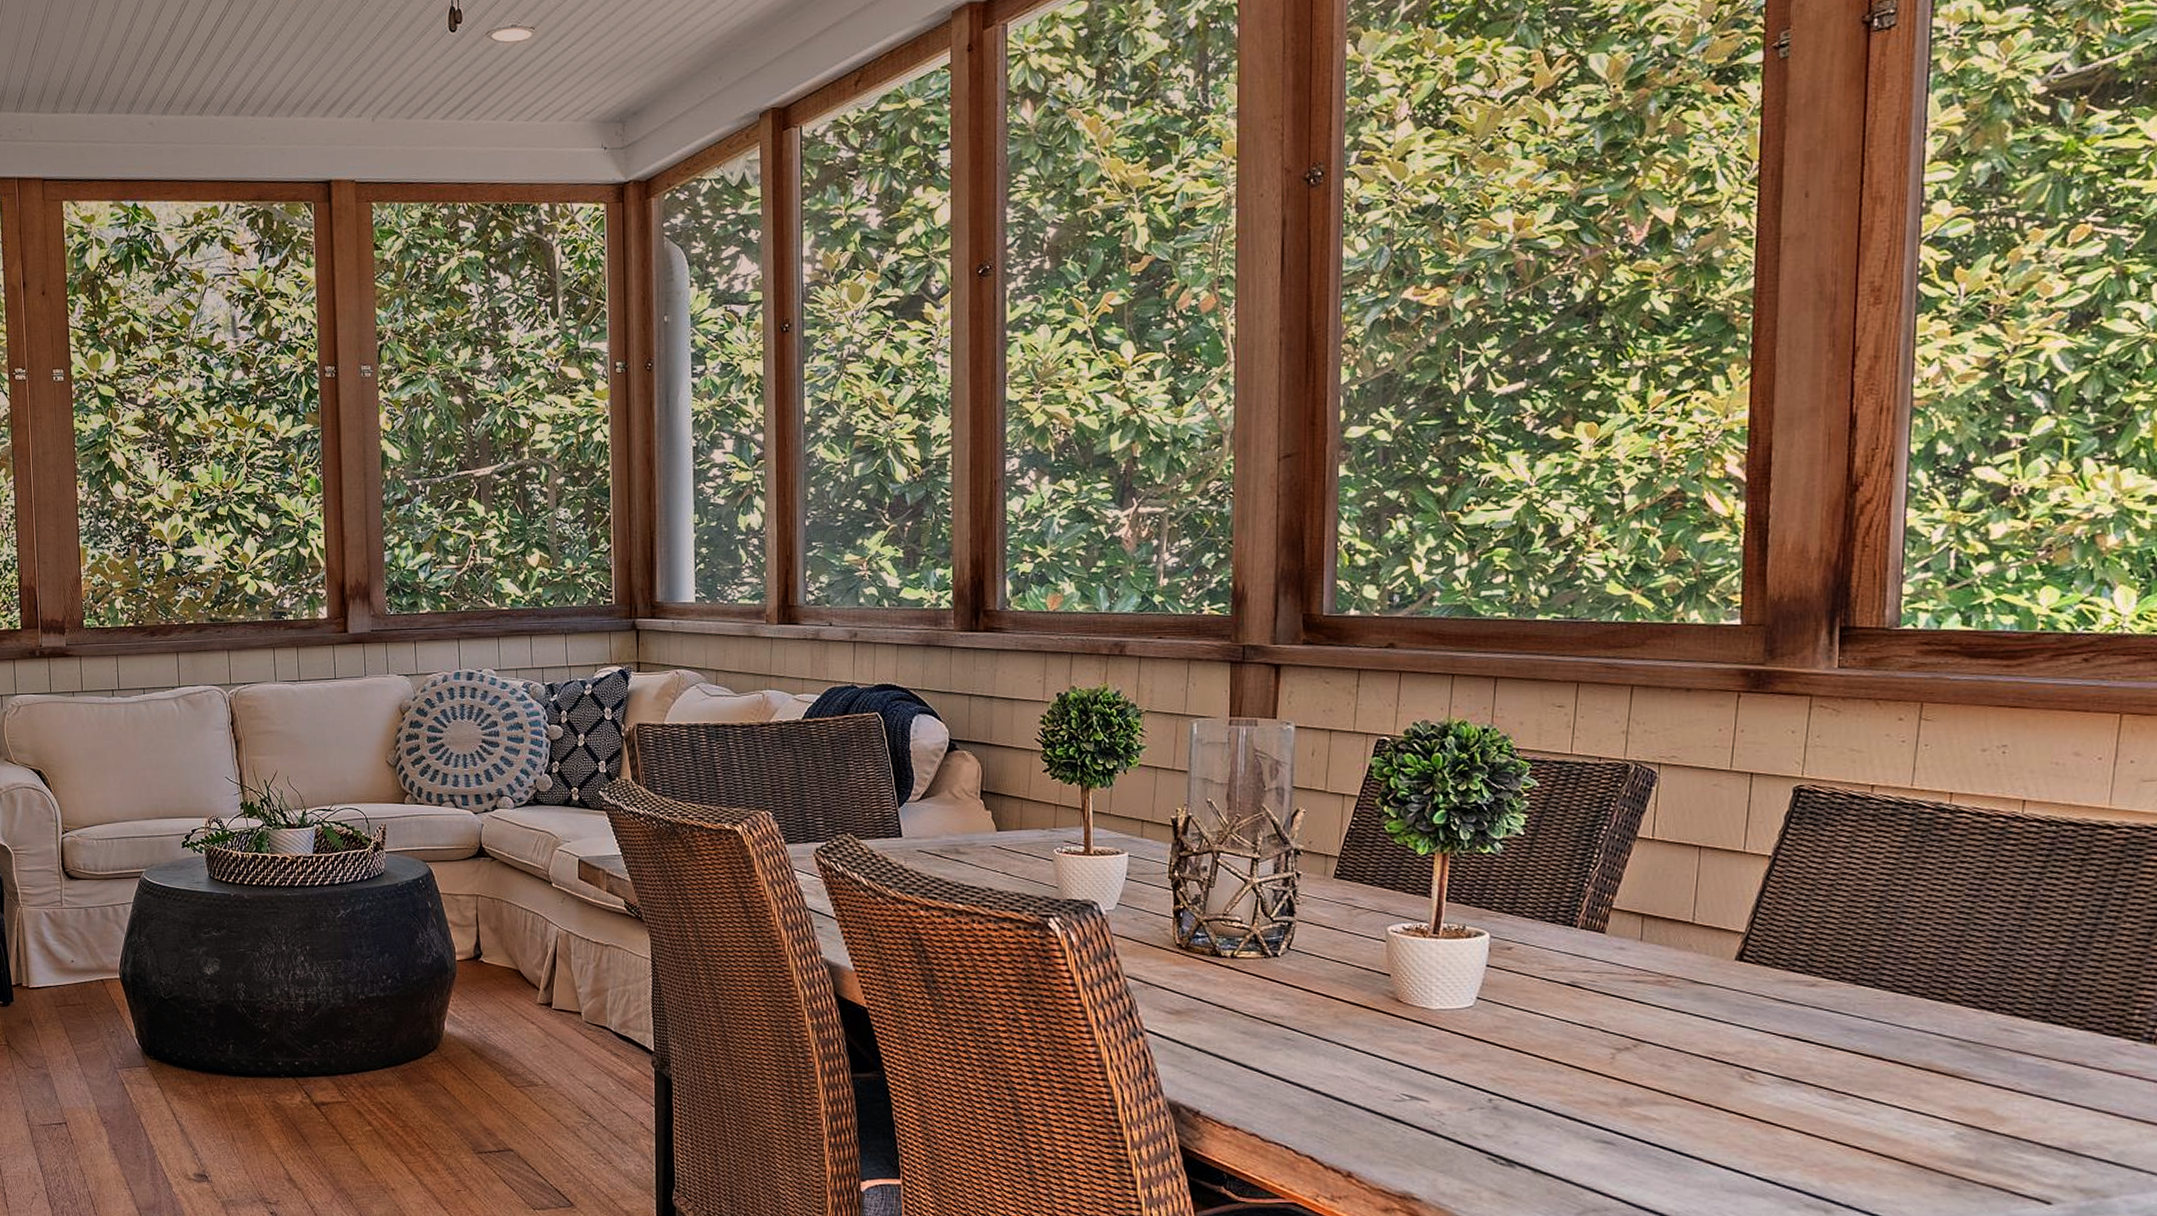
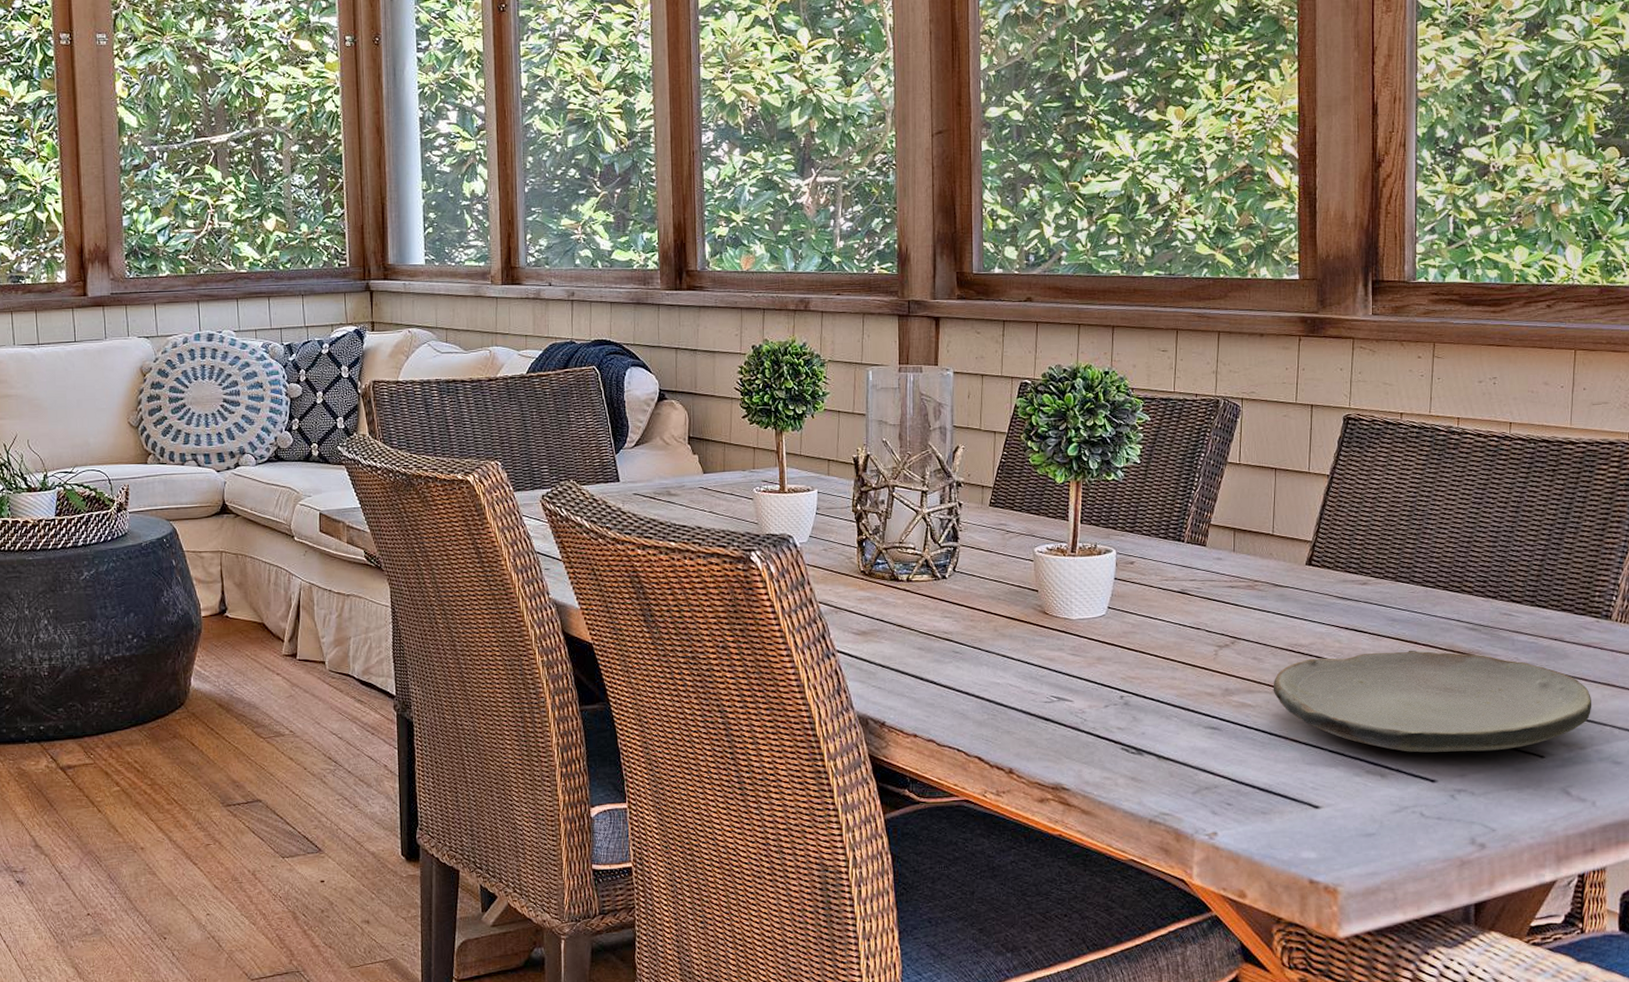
plate: none [1685,1066,2123,1192] -> present [1273,650,1592,753]

